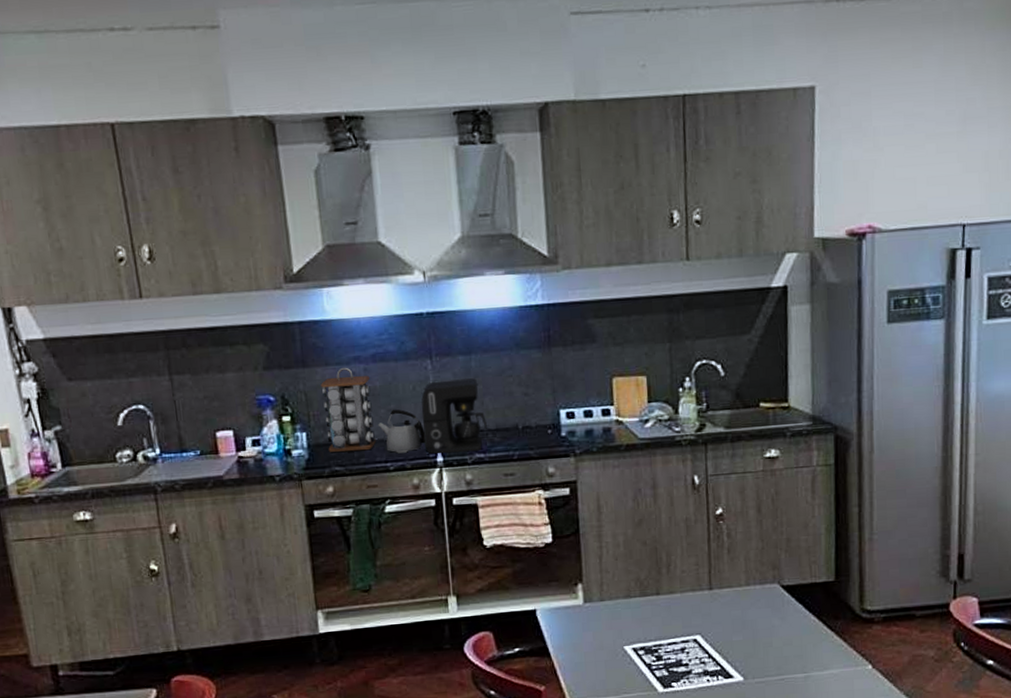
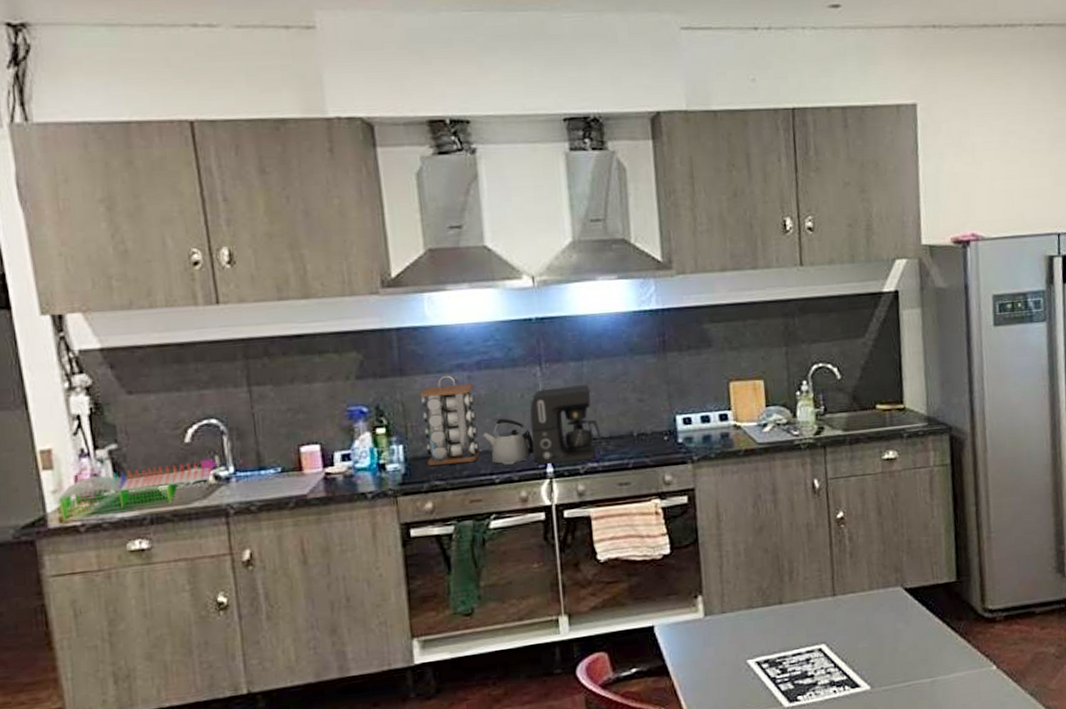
dish rack: none [16,441,145,492] -> present [58,458,216,520]

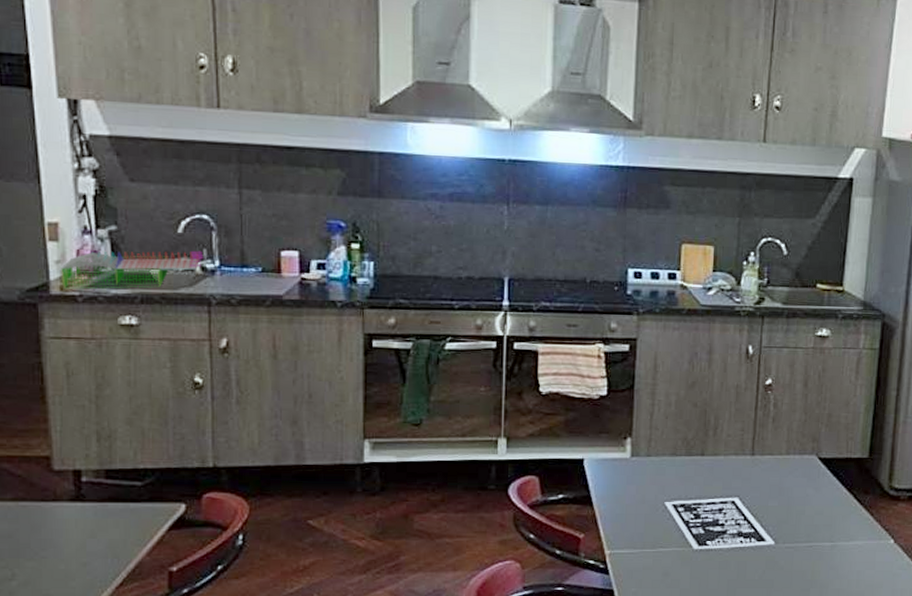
spice rack: present [420,375,481,466] -> none [394,202,444,287]
kettle: present [482,418,534,465] -> none [447,249,493,293]
coffee maker: present [530,385,600,465] -> none [492,227,556,300]

